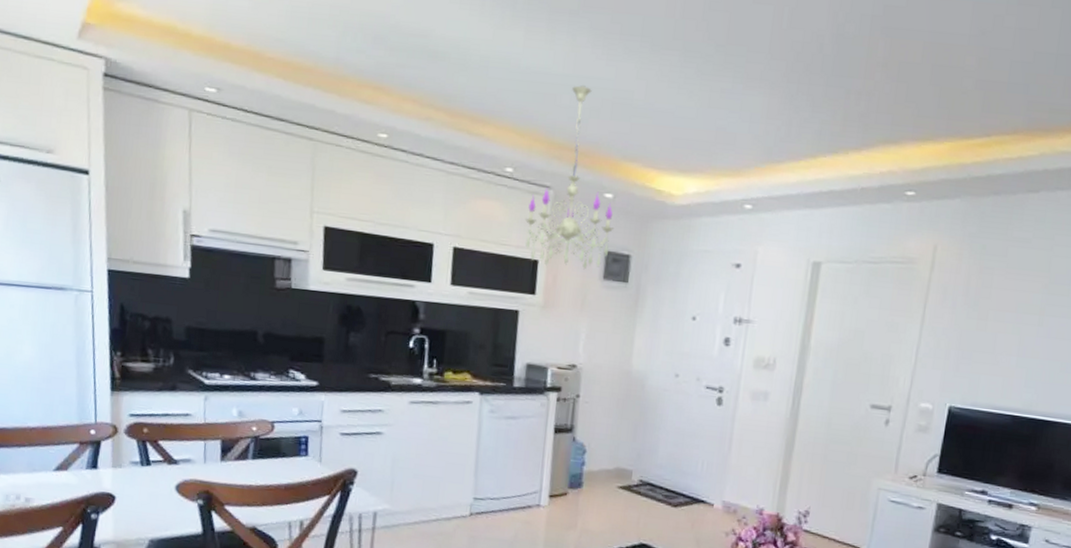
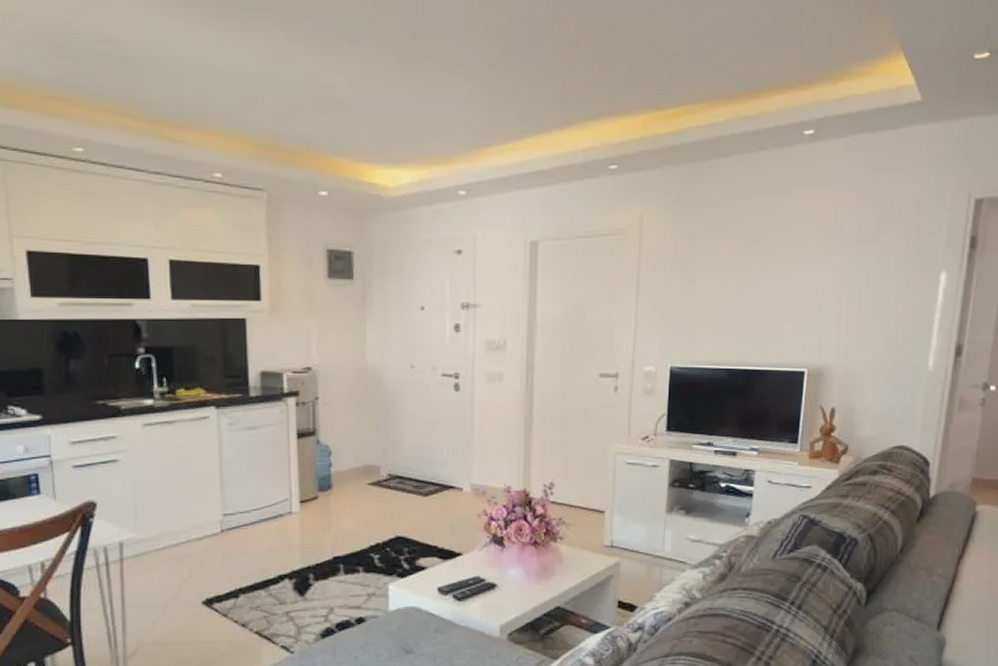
chandelier: present [524,84,613,270] -> none [240,82,332,271]

